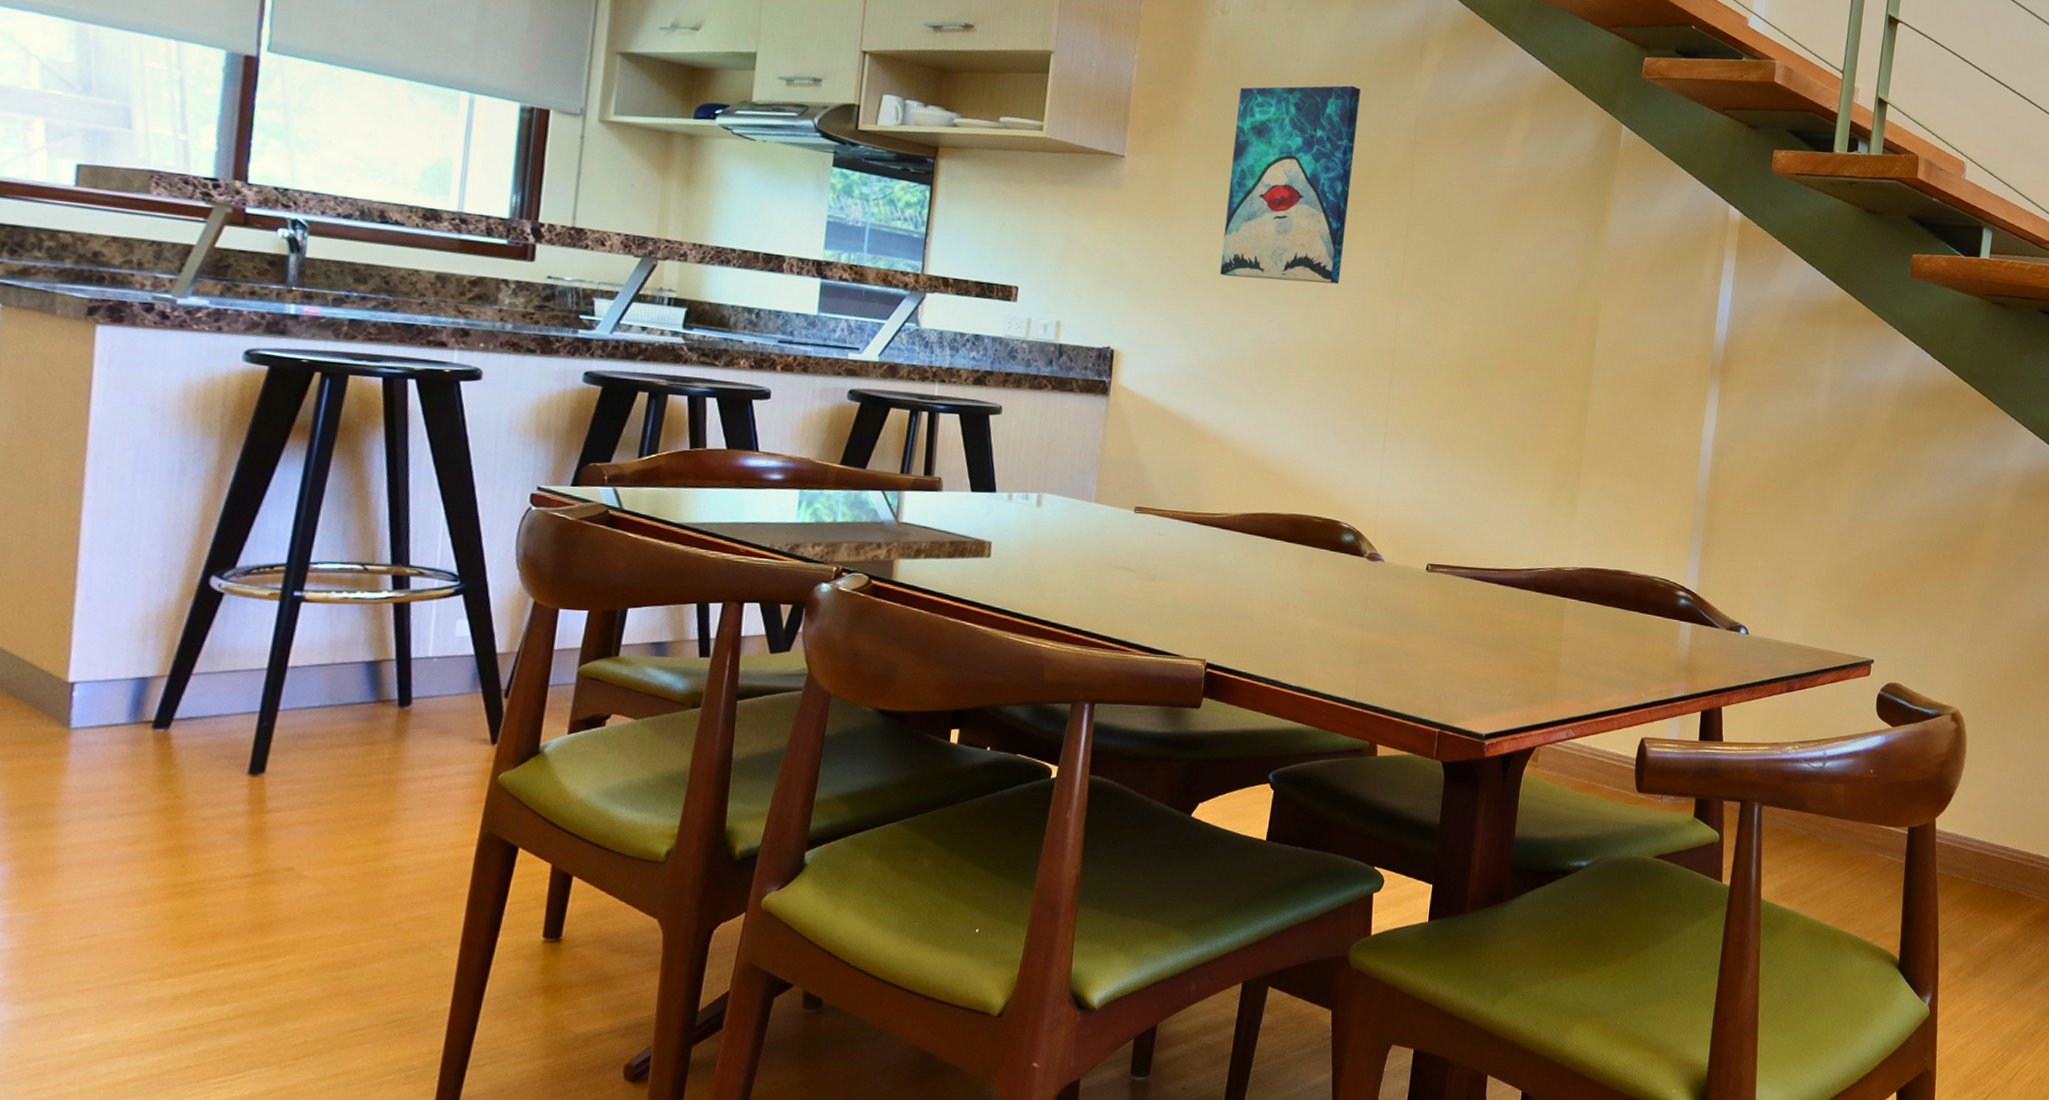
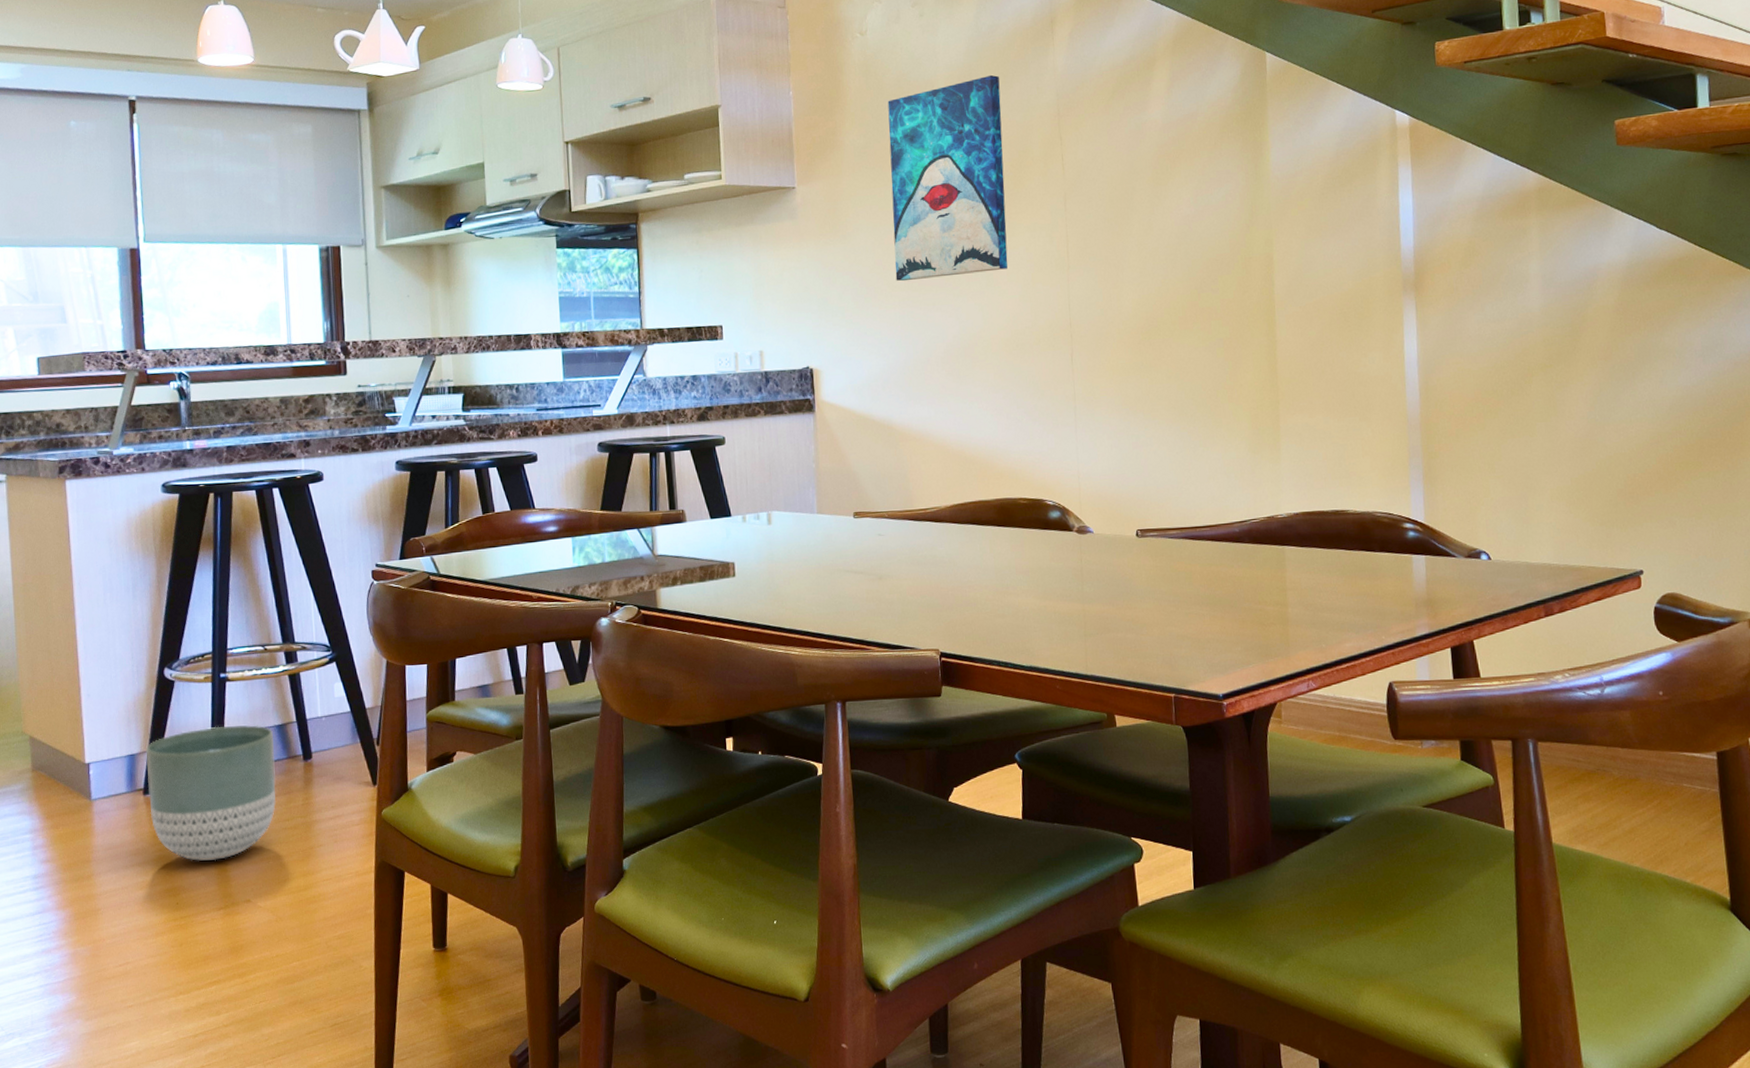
planter: none [159,654,360,818] -> present [145,725,276,861]

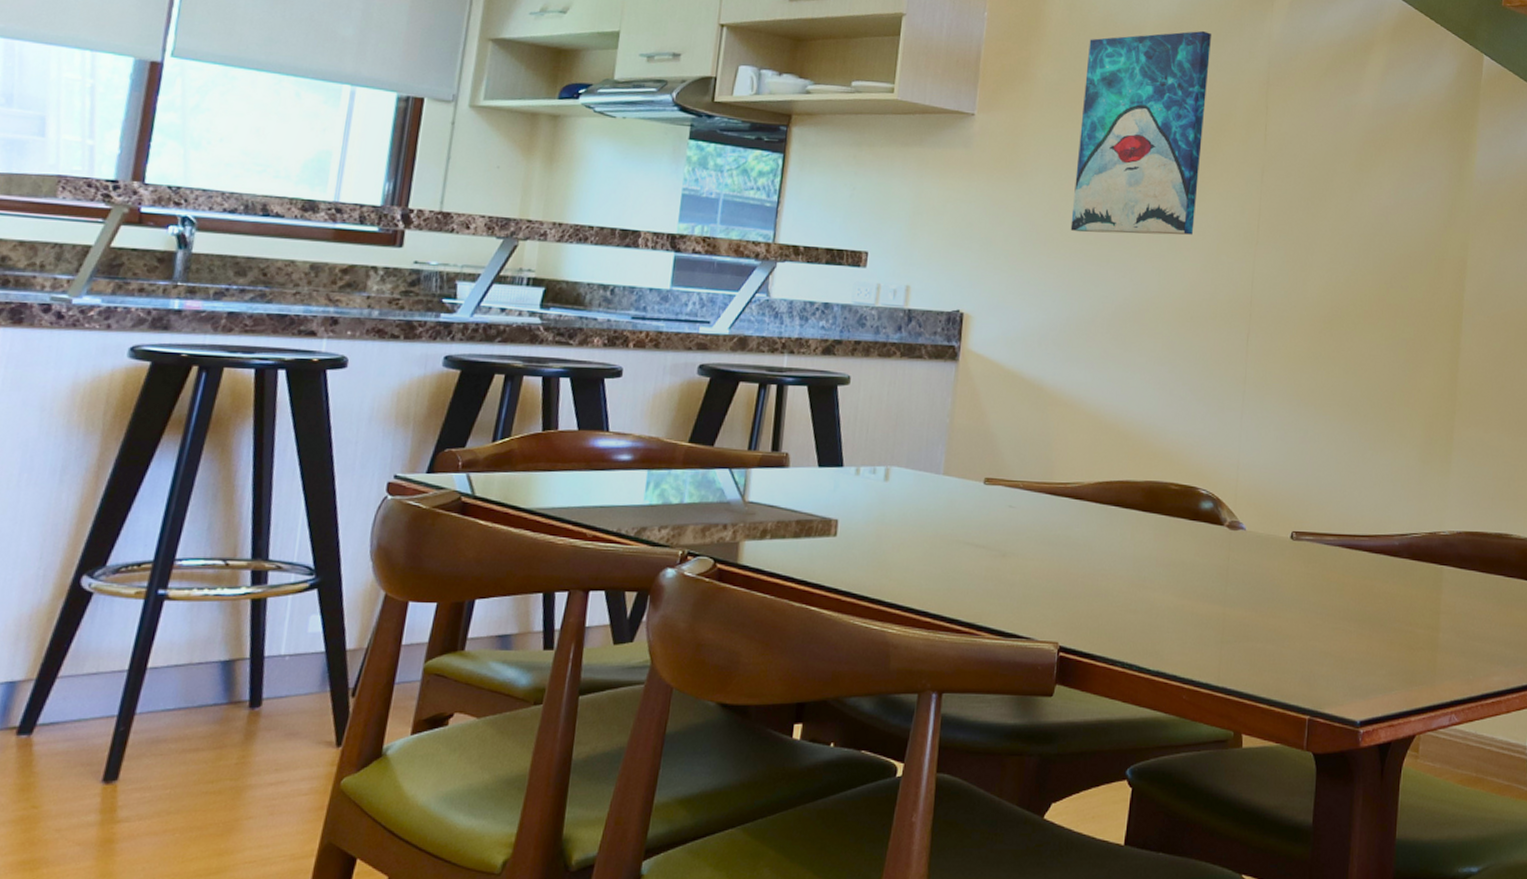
planter: present [145,725,276,861] -> none [20,655,215,828]

